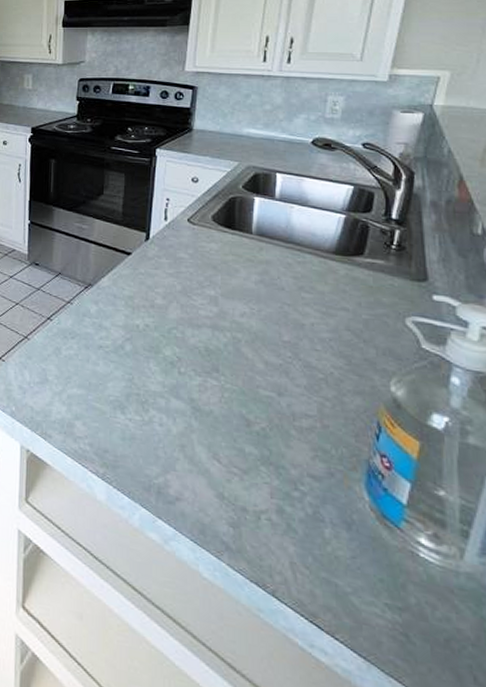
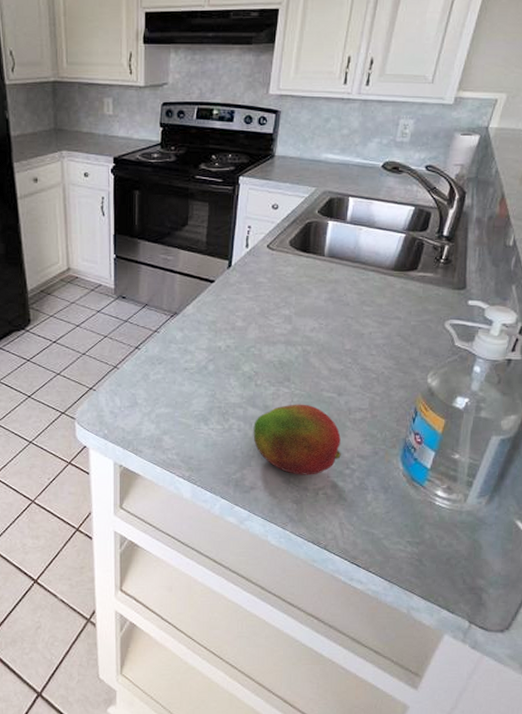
fruit: none [177,400,287,493] -> present [253,404,341,475]

